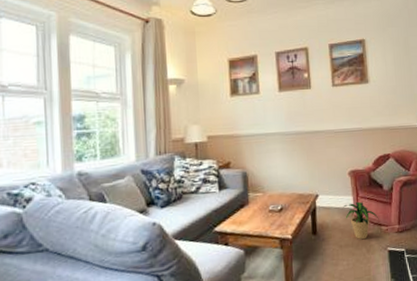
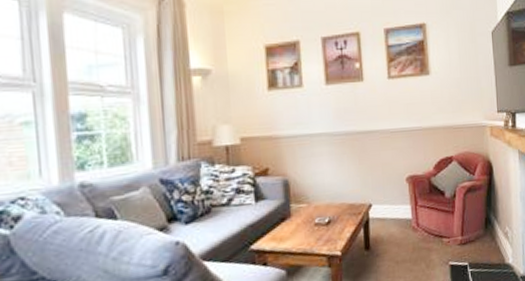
potted plant: present [343,201,379,240] -> none [400,211,440,254]

